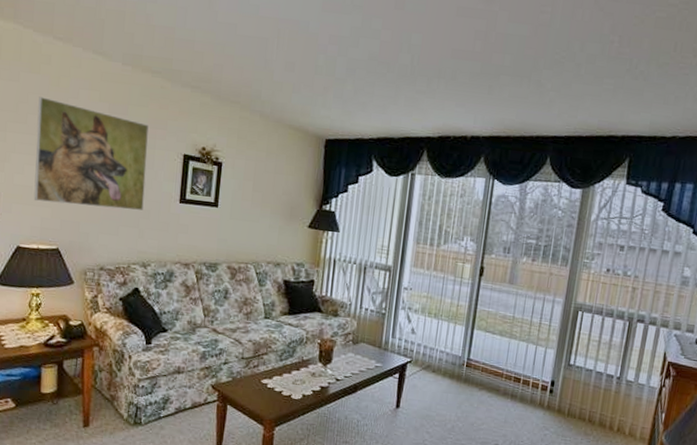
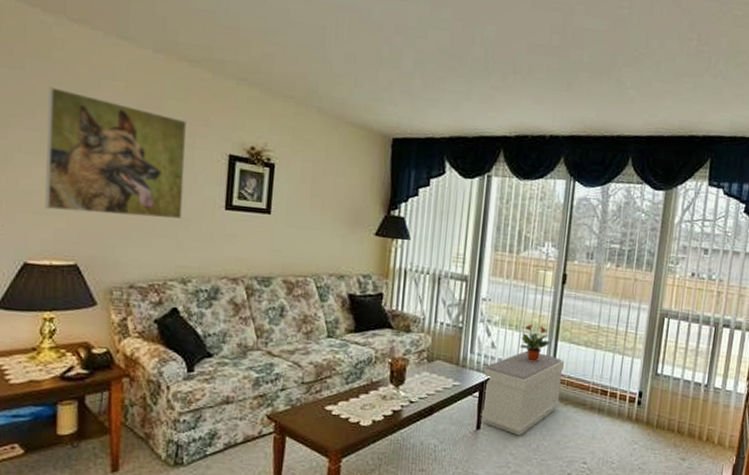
bench: none [400,337,481,416] -> present [480,350,565,436]
potted plant: none [438,313,467,349] -> present [519,324,550,363]

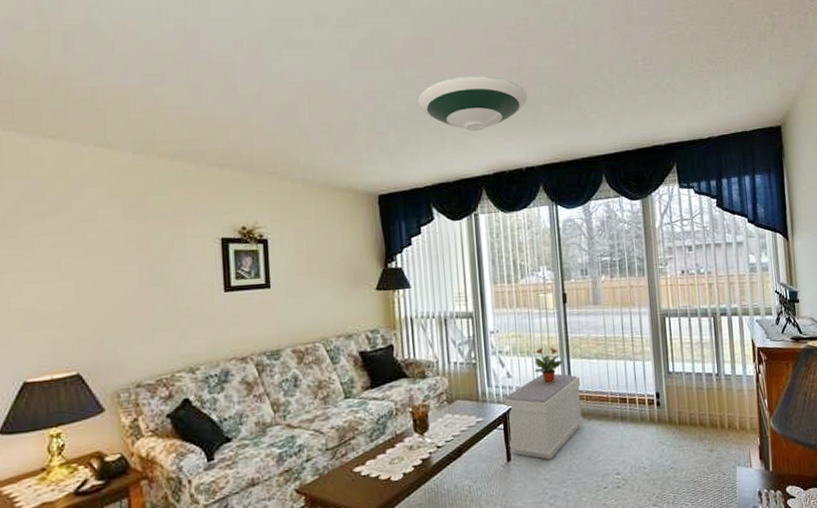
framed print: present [44,87,187,219] -> none [32,203,181,323]
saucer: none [449,25,566,88] -> present [417,76,527,131]

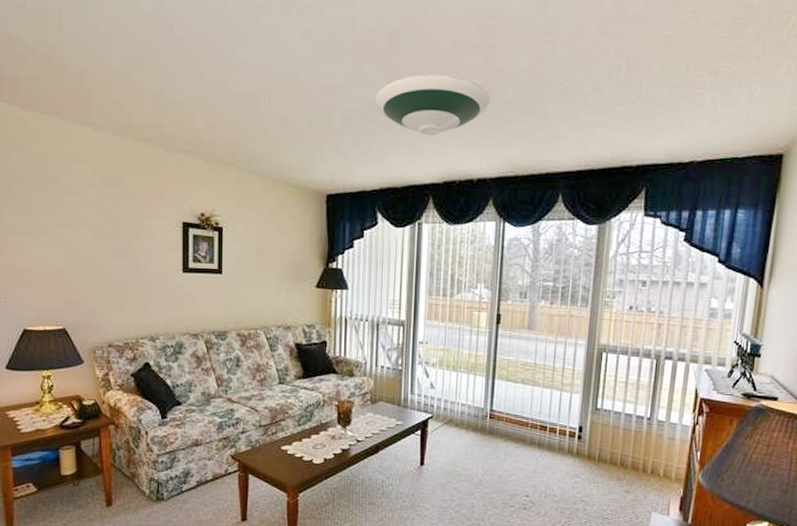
bench: present [504,373,583,460] -> none [423,390,503,471]
potted plant: present [533,346,563,385] -> none [458,364,487,401]

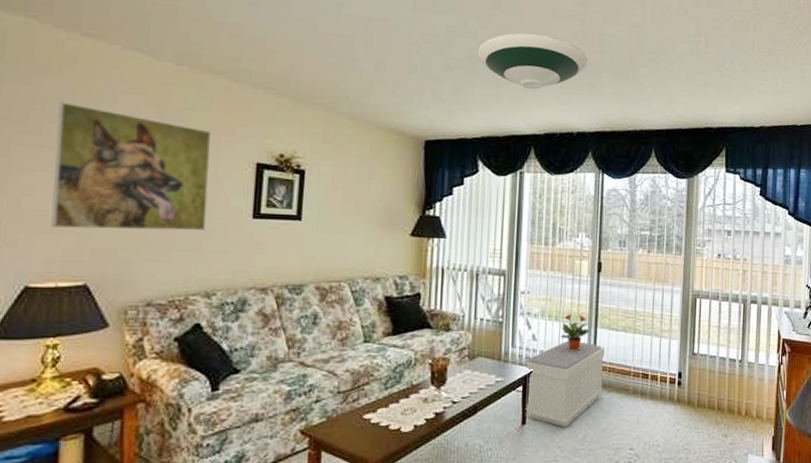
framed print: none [31,174,146,284] -> present [50,102,211,231]
bench: none [423,390,503,471] -> present [525,340,606,428]
potted plant: none [458,364,487,401] -> present [560,314,590,352]

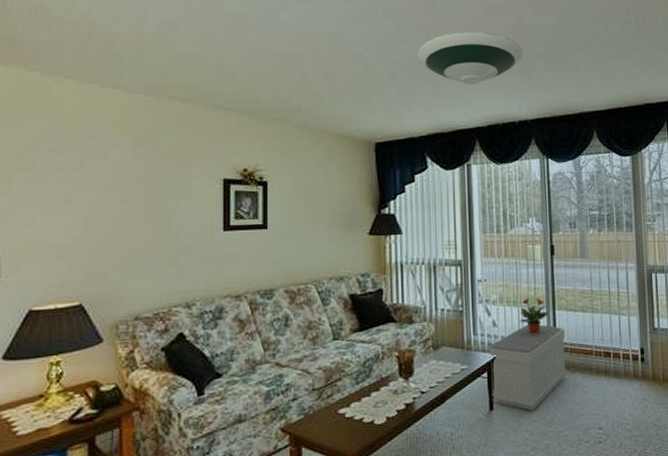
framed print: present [50,102,211,231] -> none [47,140,182,254]

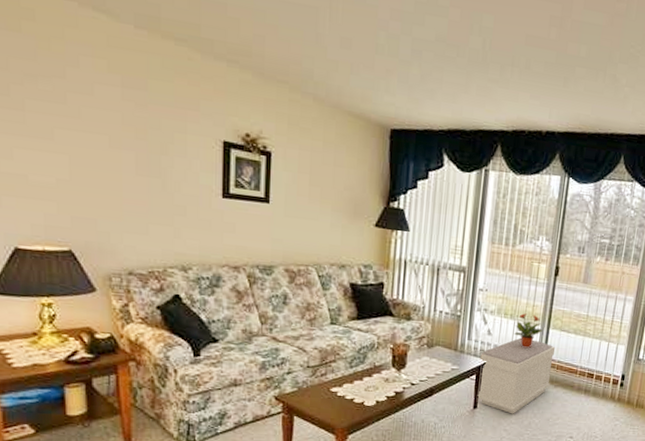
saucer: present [417,32,523,84] -> none [447,14,564,81]

